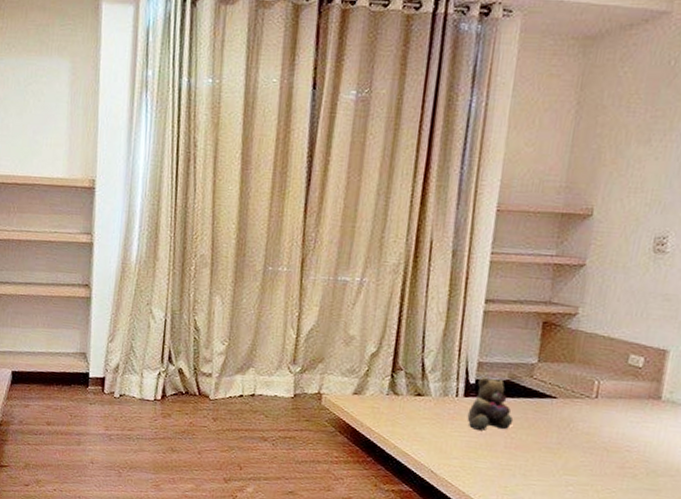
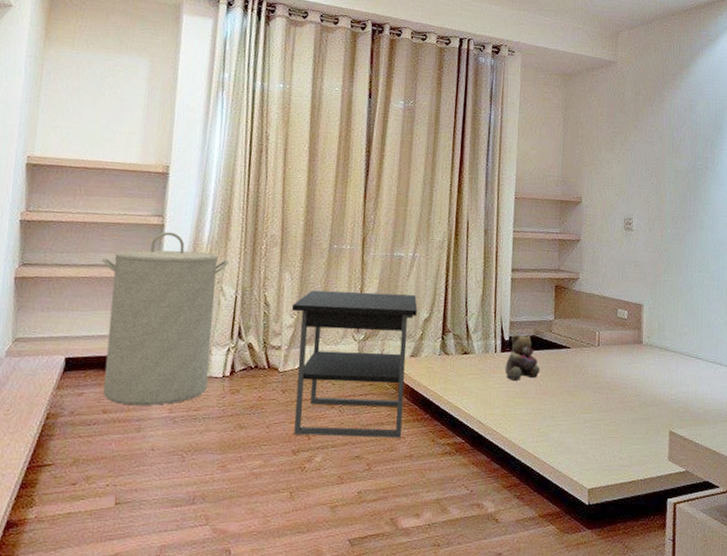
laundry hamper: none [37,250,158,422] -> present [101,232,230,406]
nightstand: none [222,316,364,479] -> present [291,290,418,438]

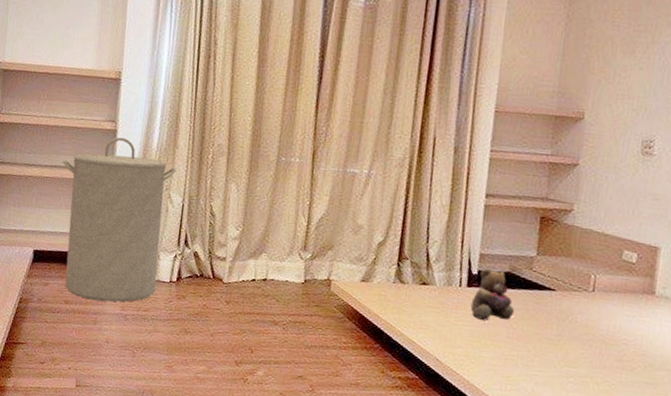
nightstand: present [291,290,418,438] -> none [237,203,371,364]

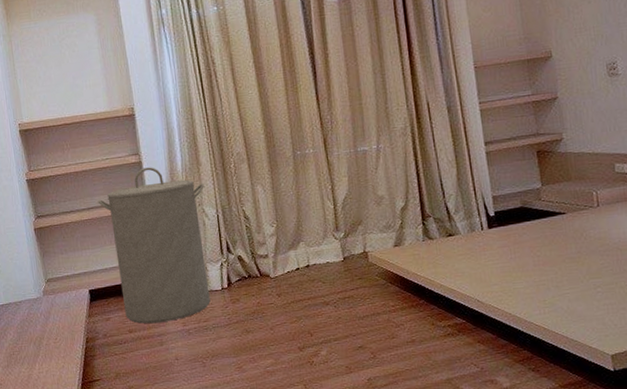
teddy bear: present [470,268,515,320] -> none [495,207,536,256]

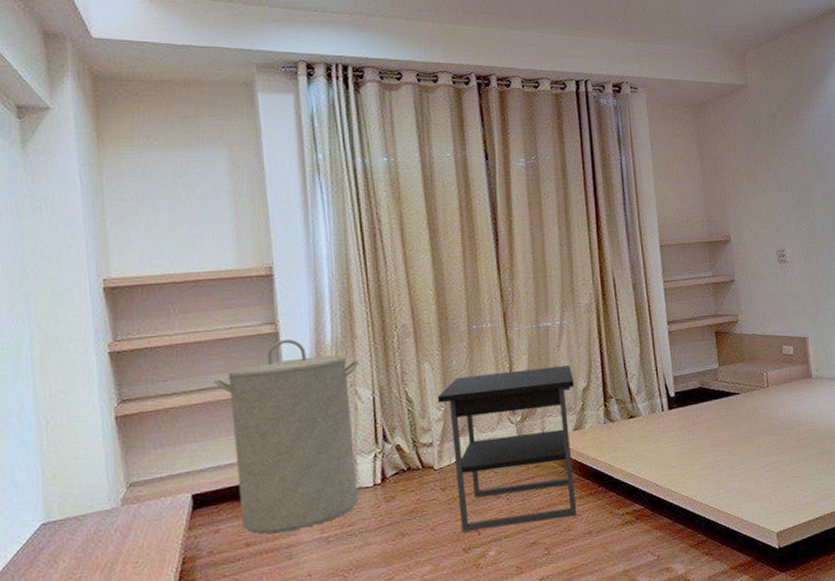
nightstand: none [269,186,399,333] -> present [437,365,576,532]

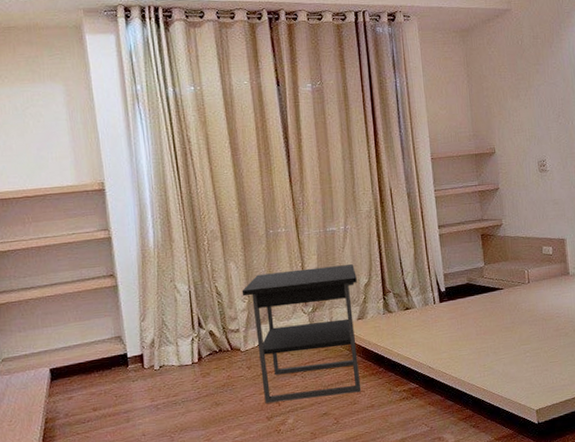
laundry hamper: present [213,339,360,534] -> none [62,243,180,401]

